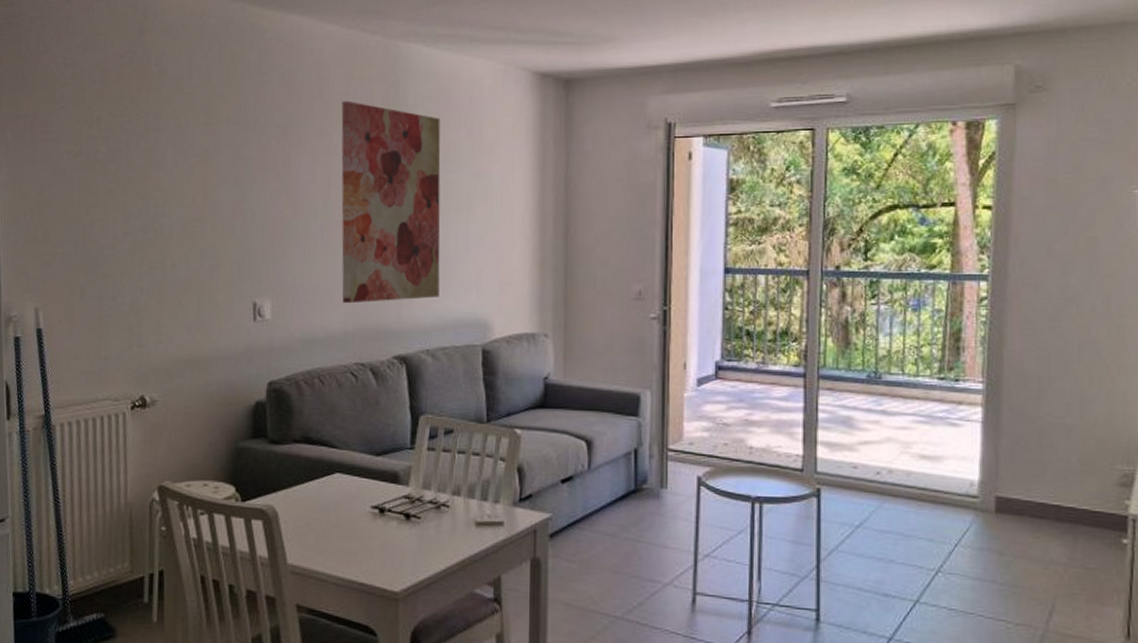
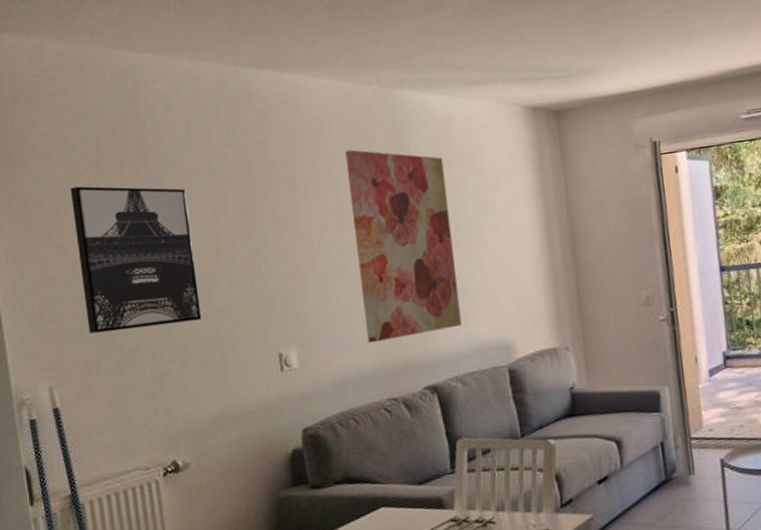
wall art: none [73,112,184,259] -> present [70,186,202,334]

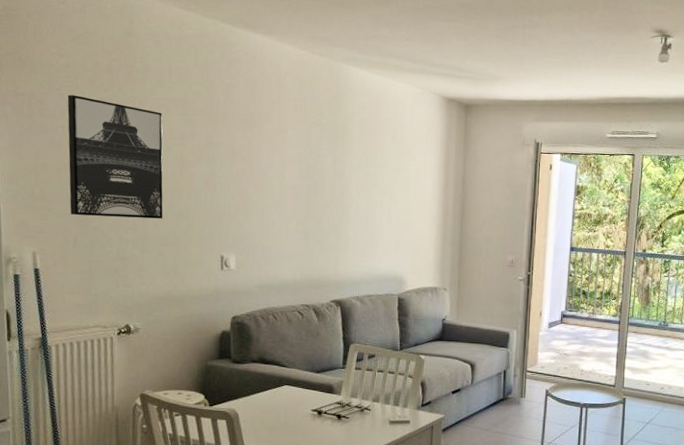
wall art: present [345,149,462,344] -> none [292,105,372,260]

